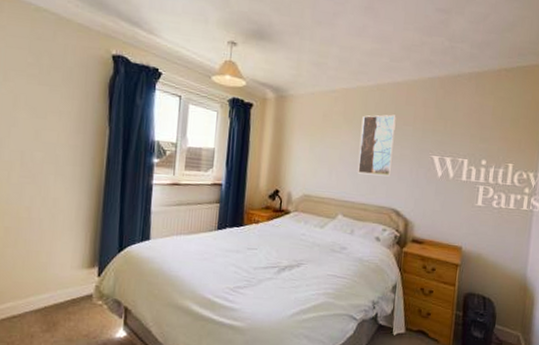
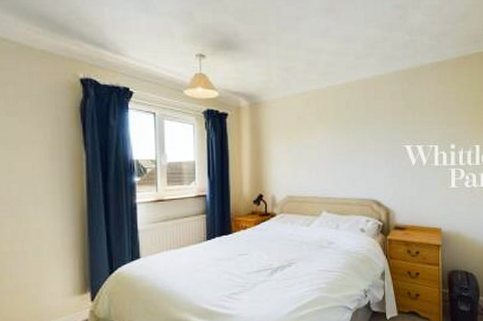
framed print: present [358,114,396,177] -> none [335,110,369,170]

